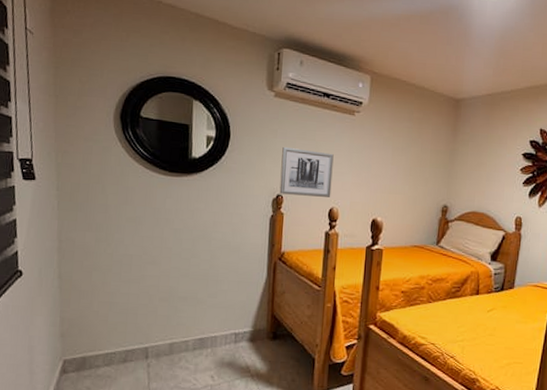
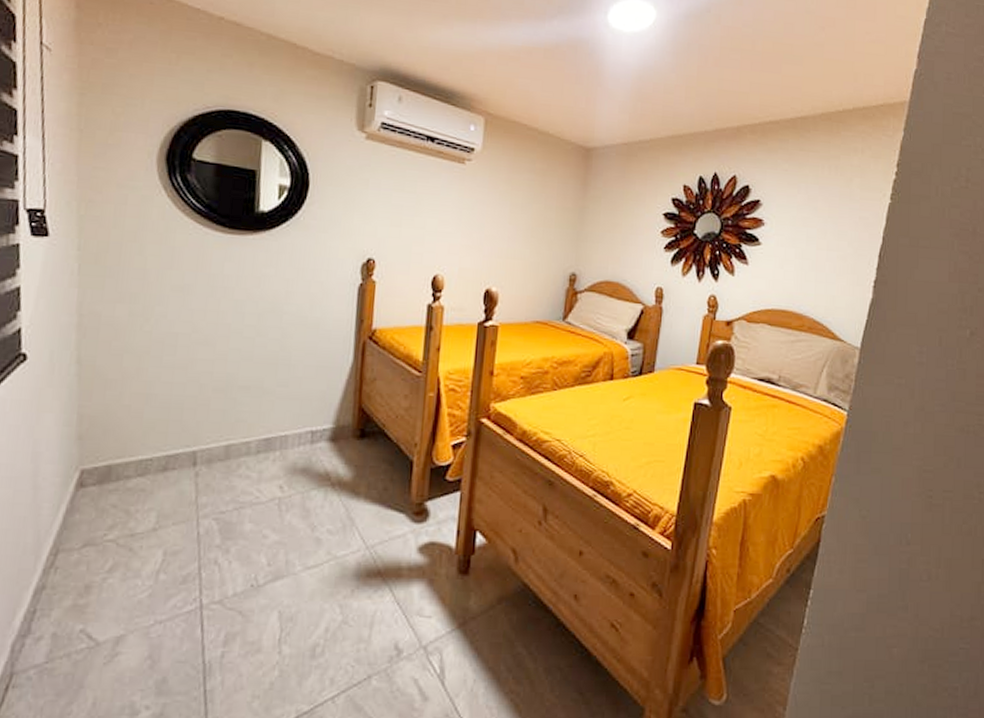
wall art: present [279,146,334,197] -> none [370,199,439,263]

